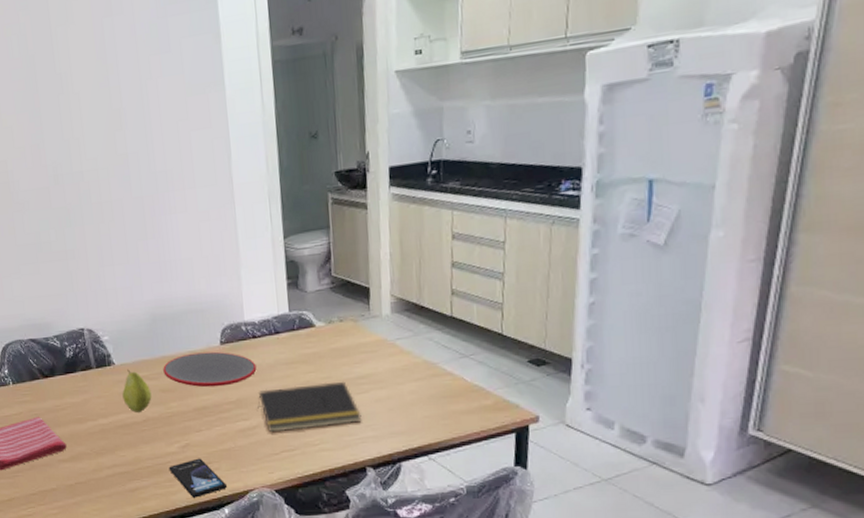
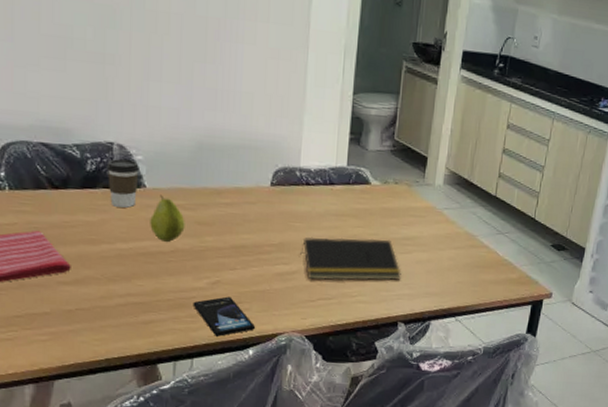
coffee cup: none [81,341,109,386] -> present [106,158,139,208]
plate: present [163,351,257,388] -> none [202,189,306,228]

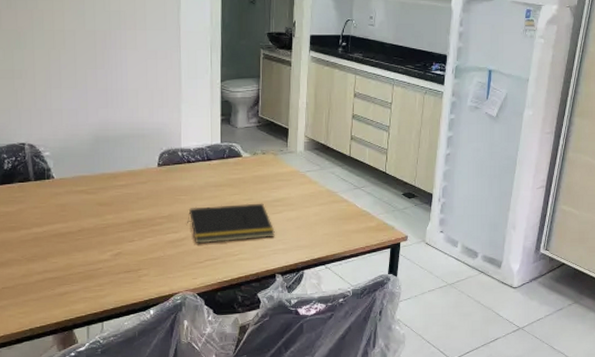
coffee cup: present [106,158,139,208] -> none [20,156,48,197]
fruit: present [150,194,185,242] -> none [59,183,89,223]
smartphone: present [193,296,256,337] -> none [100,265,155,301]

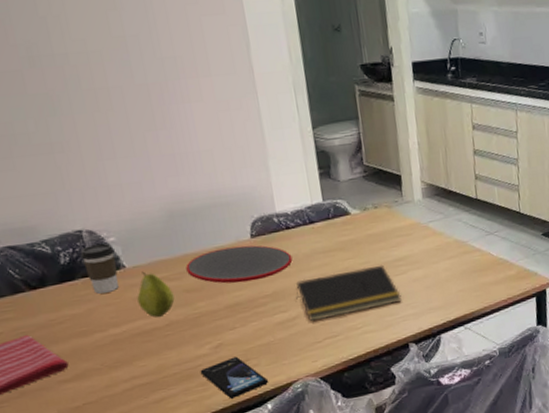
coffee cup: none [20,156,48,197] -> present [80,243,119,294]
fruit: none [59,183,89,223] -> present [137,271,175,317]
smartphone: none [100,265,155,301] -> present [200,356,269,399]
plate: none [102,172,189,203] -> present [185,245,293,284]

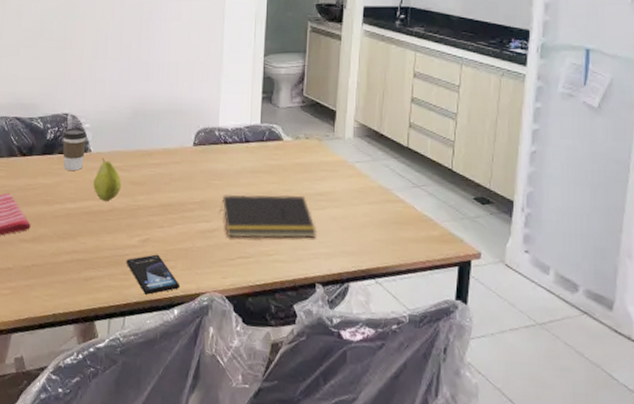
plate: present [185,245,293,284] -> none [136,150,224,186]

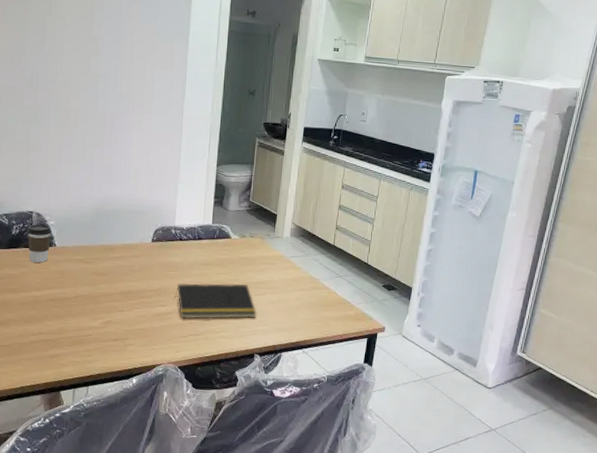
fruit: present [93,158,122,201] -> none [58,251,85,289]
smartphone: present [126,254,181,295] -> none [89,334,139,368]

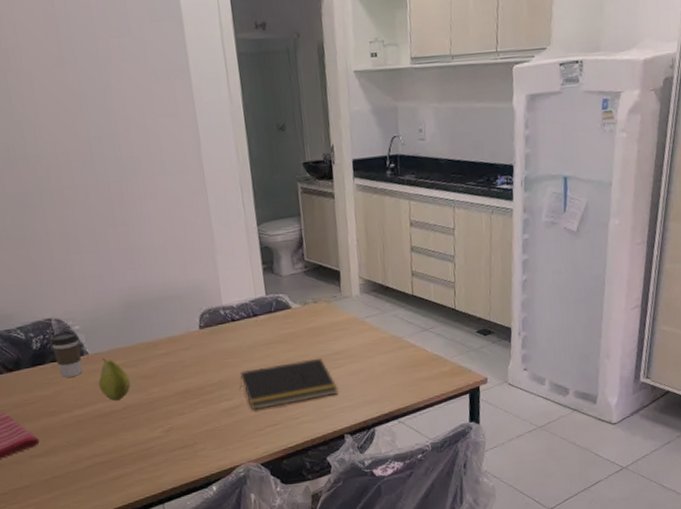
fruit: none [58,251,85,289] -> present [98,358,131,401]

